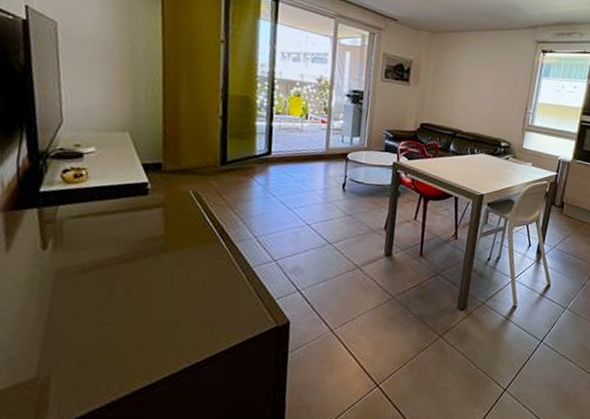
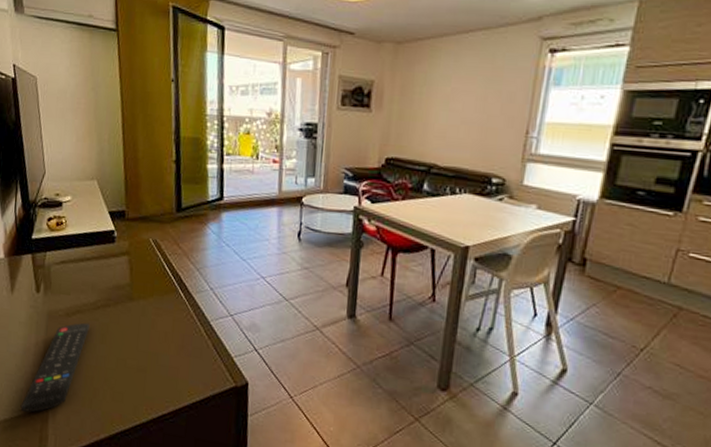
remote control: none [10,278,112,382] -> present [20,322,90,413]

